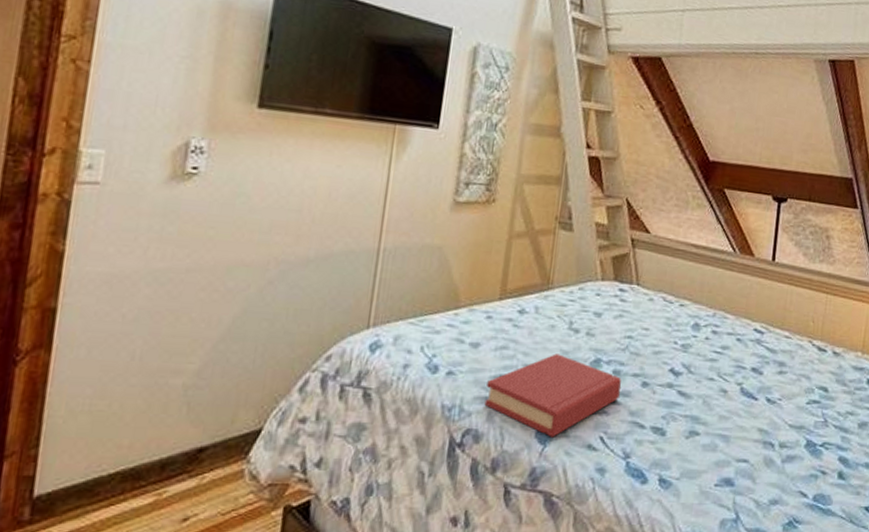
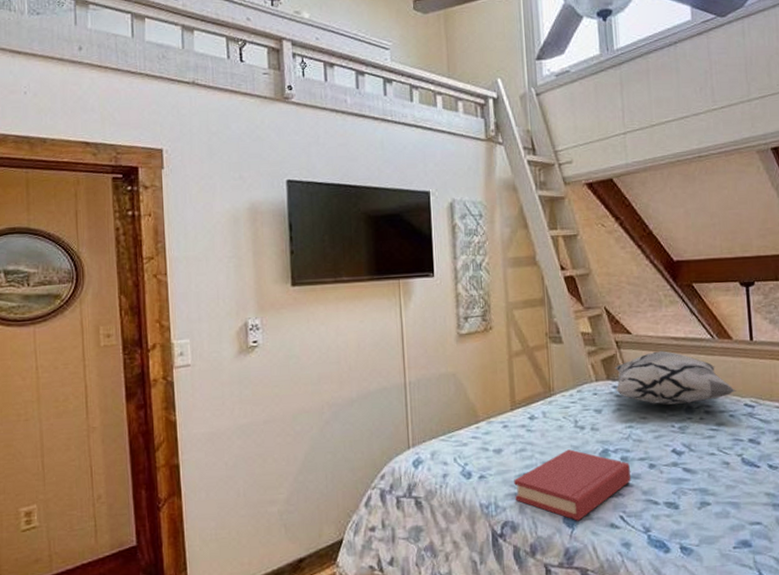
decorative pillow: none [621,256,749,320] -> present [614,351,736,405]

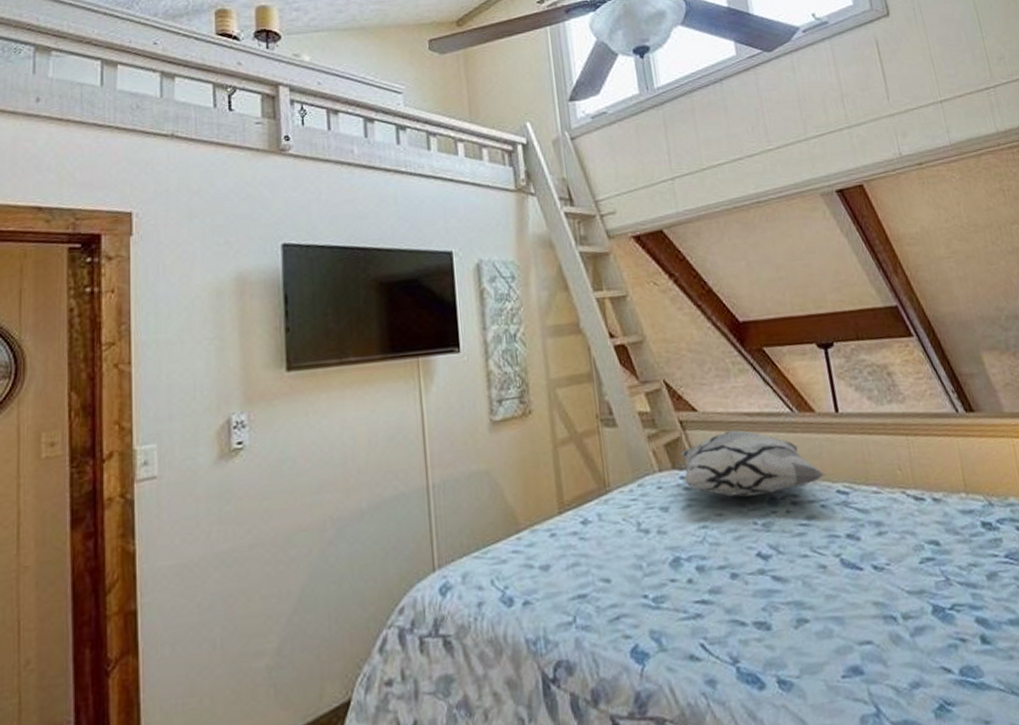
hardback book: present [514,449,631,521] -> none [566,560,710,655]

